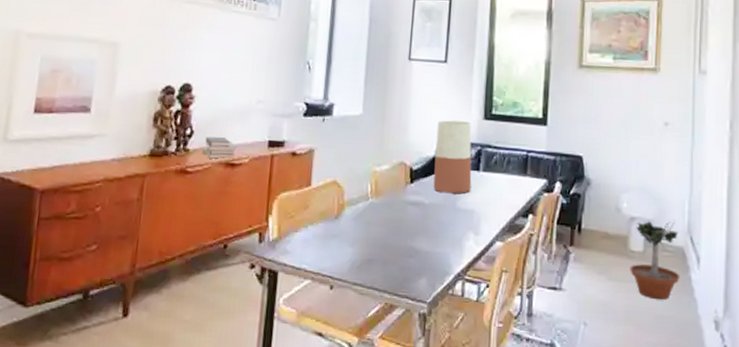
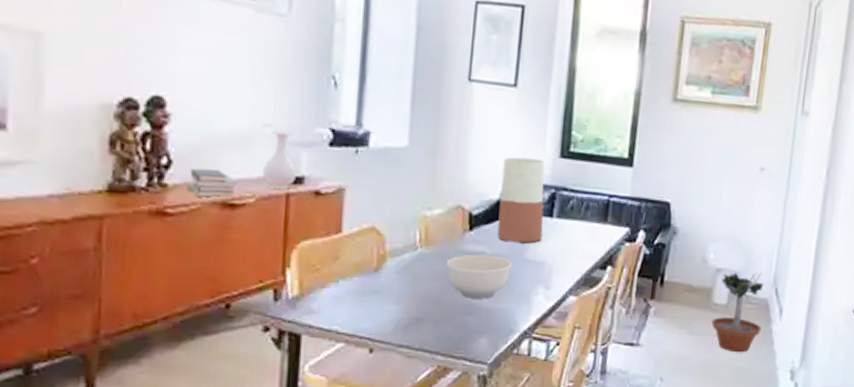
vase: none [254,106,279,152] -> present [262,130,296,190]
bowl: none [392,203,446,243] -> present [446,254,512,299]

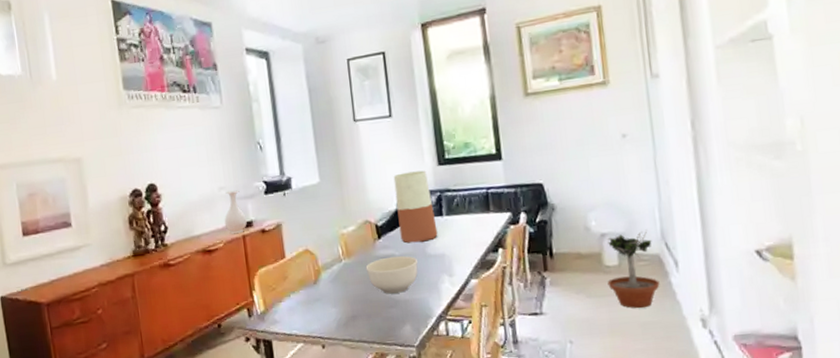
books: present [185,168,236,198] -> none [178,227,210,249]

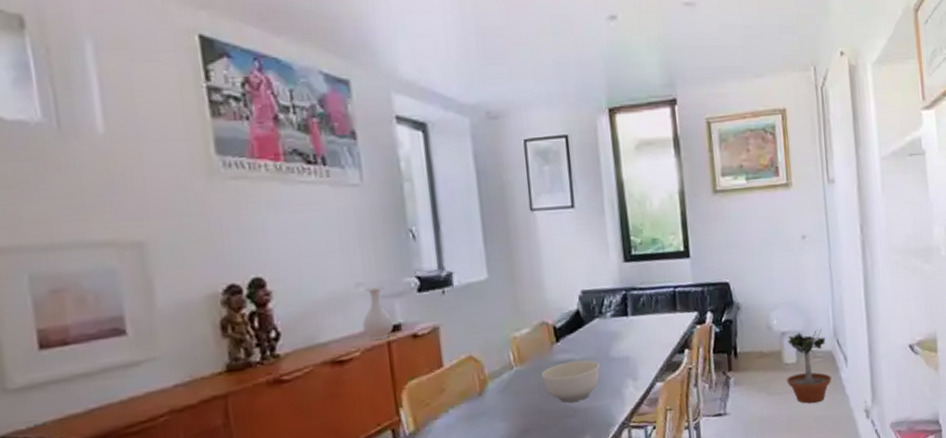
vase: present [393,170,438,243] -> none [574,267,622,346]

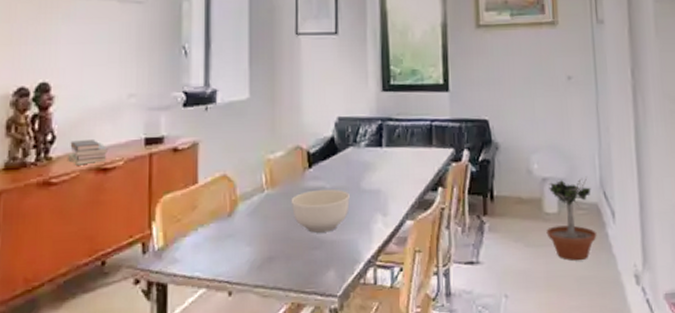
books: none [296,333,341,361] -> present [66,140,108,166]
vase: present [362,286,394,341] -> none [129,99,157,151]

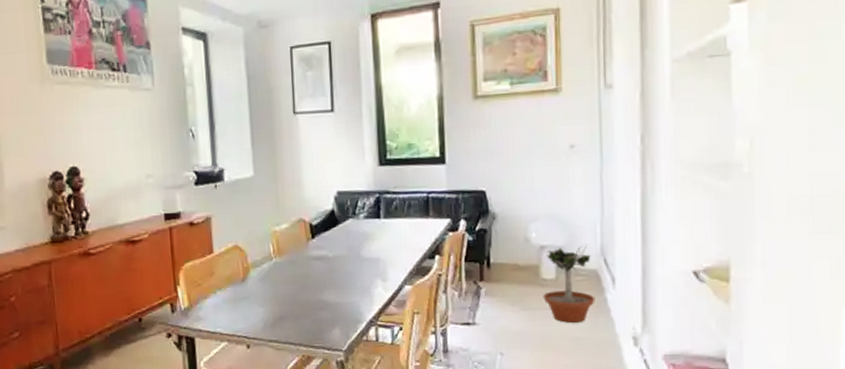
books: present [66,140,108,166] -> none [100,216,134,238]
bowl: present [291,189,350,233] -> none [297,257,351,296]

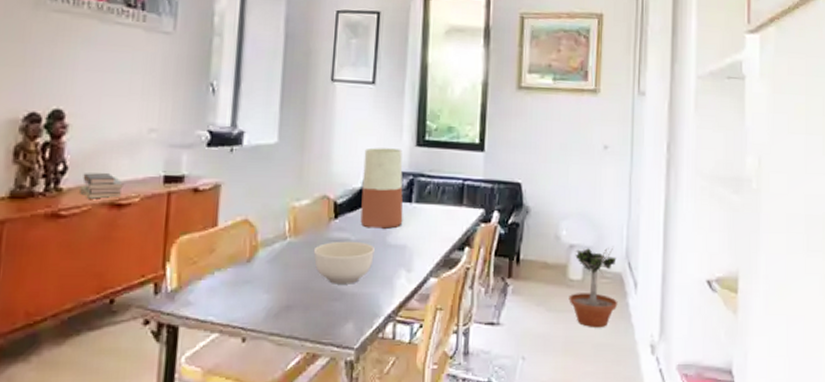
books: none [100,216,134,238] -> present [78,173,123,199]
bowl: none [297,257,351,296] -> present [313,241,375,284]
vase: none [331,170,374,245] -> present [360,147,403,229]

